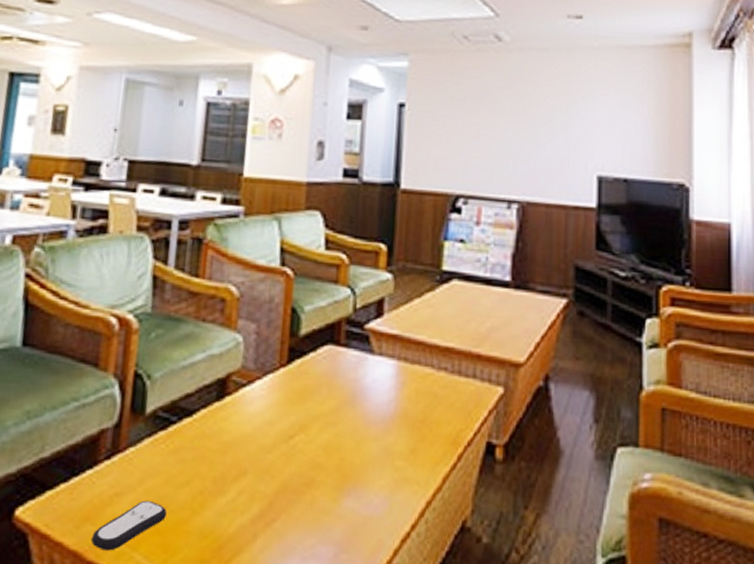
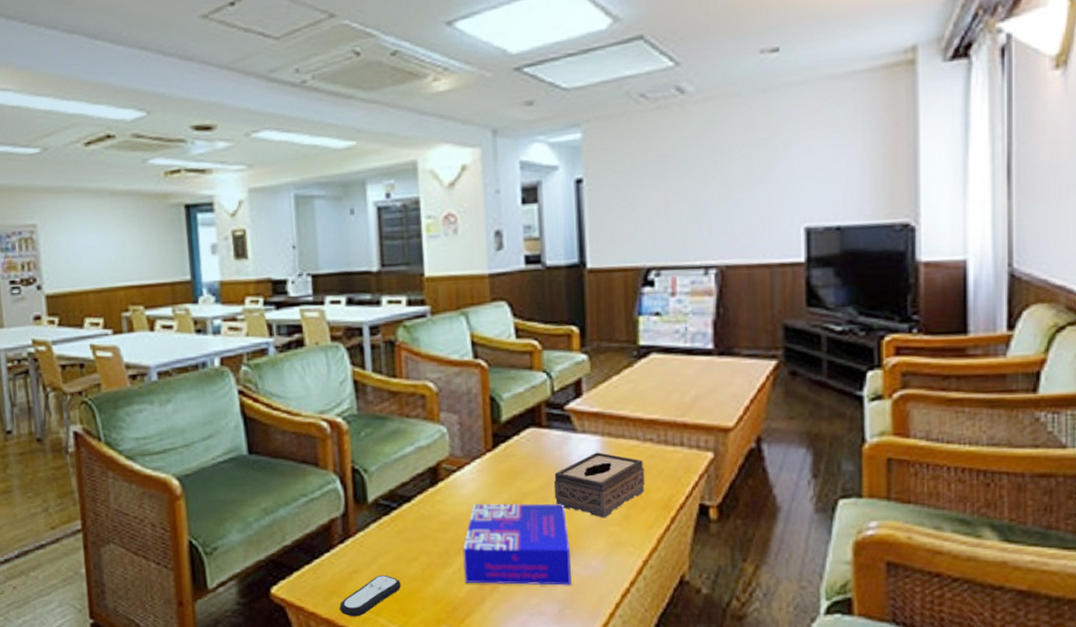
board game: none [237,424,354,526] -> present [463,503,571,586]
tissue box: none [343,377,437,451] -> present [553,452,645,518]

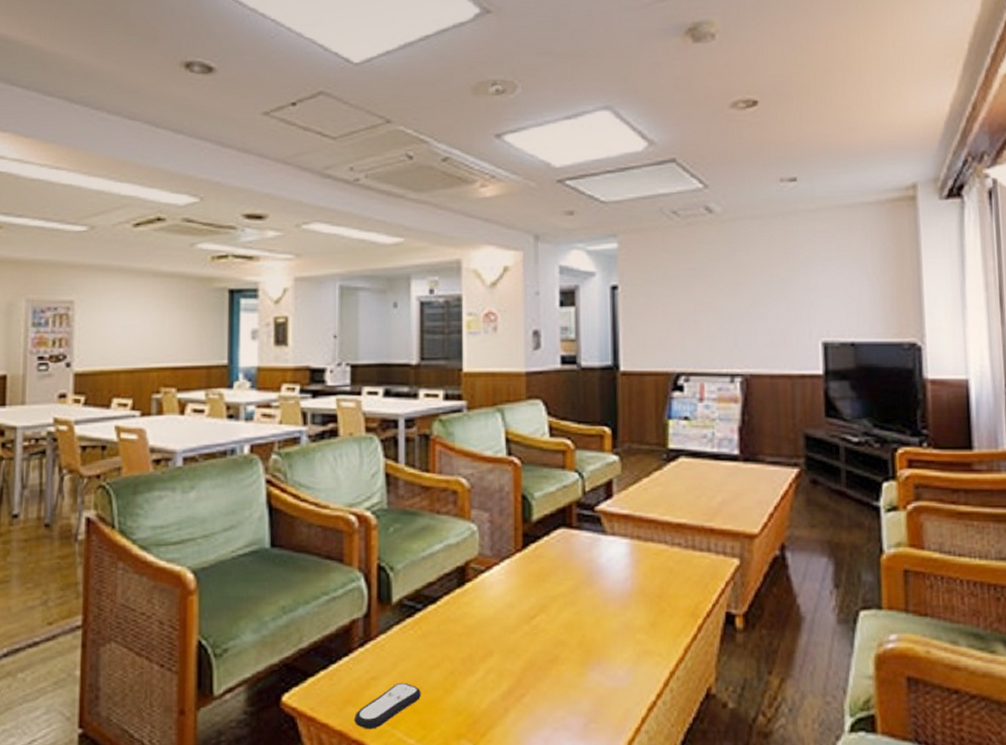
board game: present [463,503,571,586] -> none [487,607,597,697]
tissue box: present [553,452,645,518] -> none [582,555,673,625]

